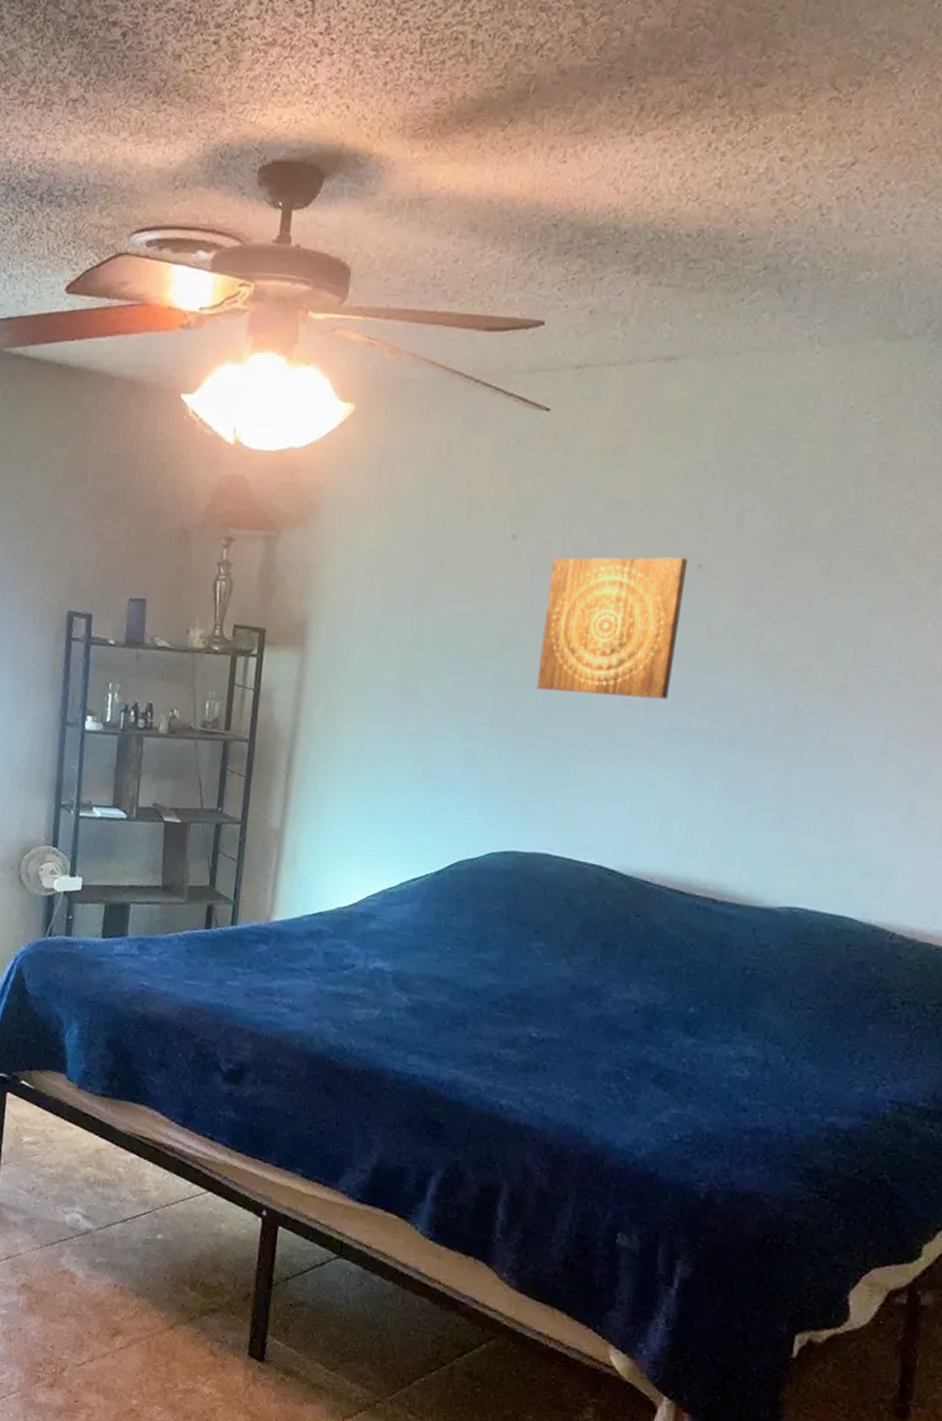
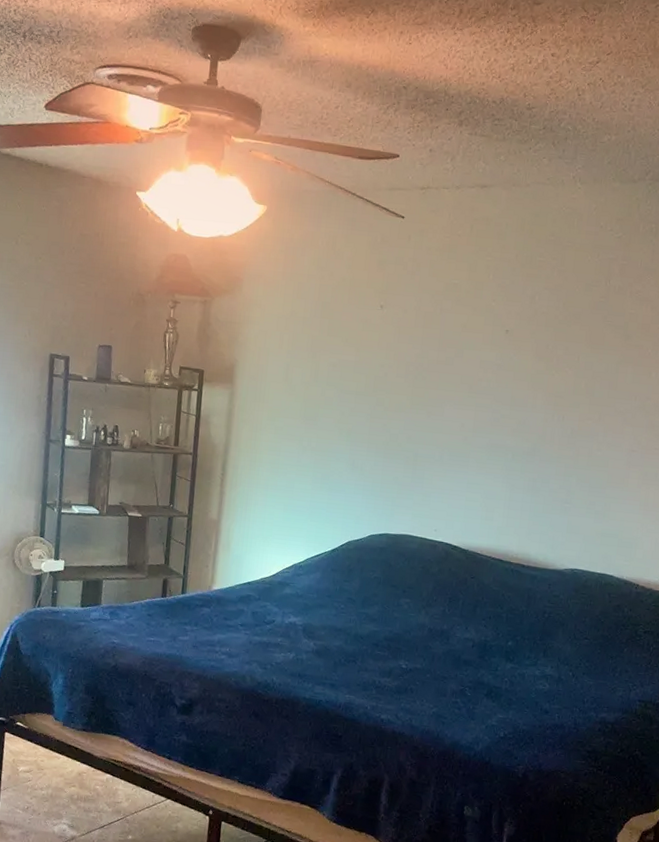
wall art: present [536,557,689,700] -> none [399,323,500,425]

